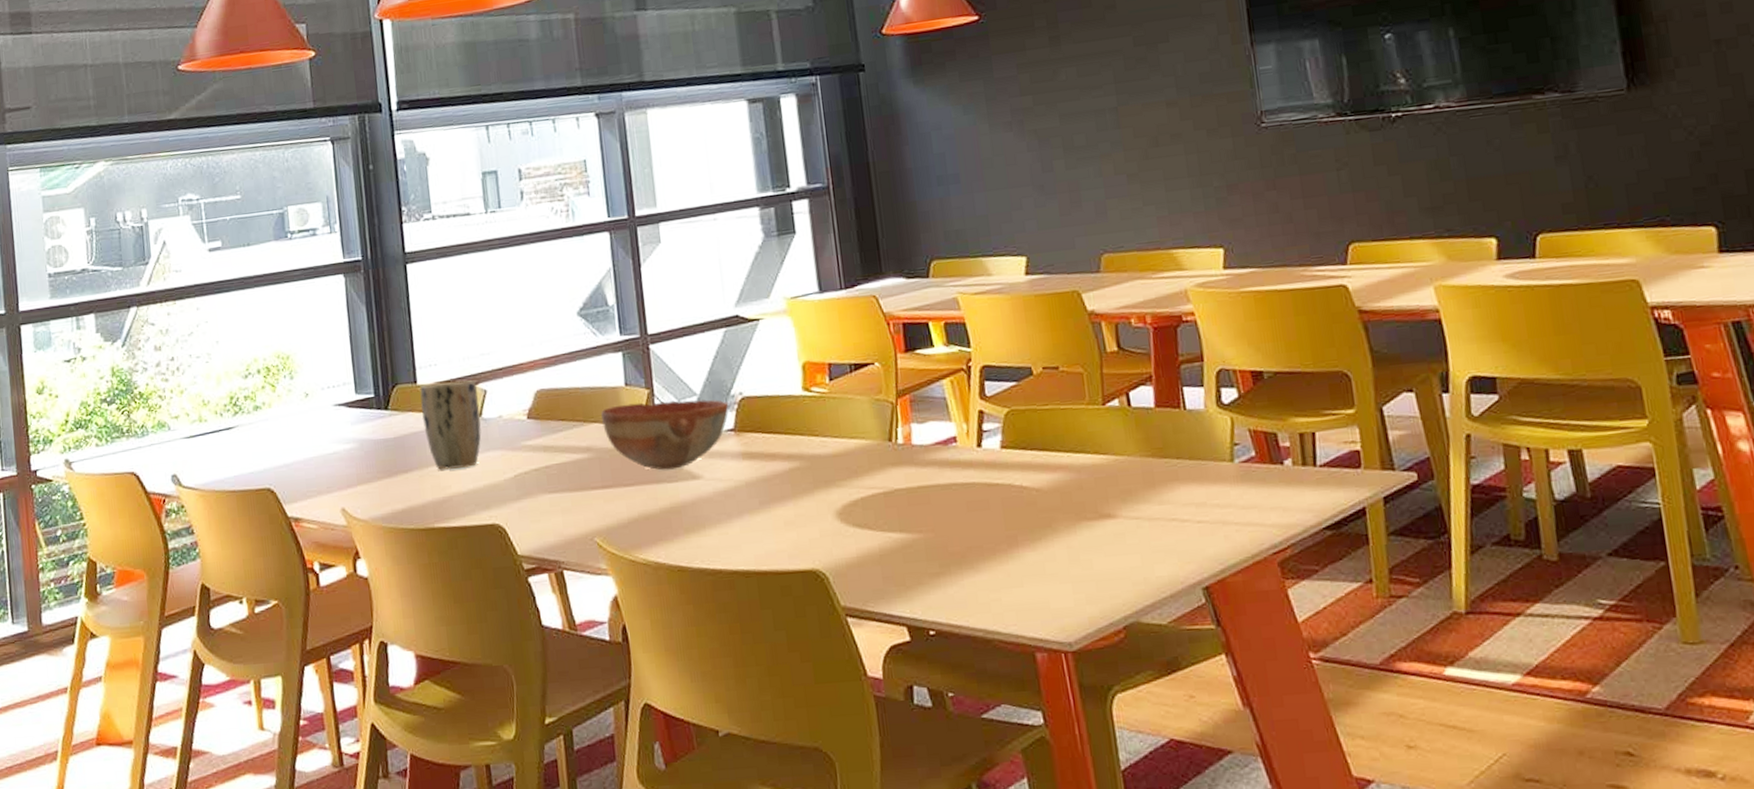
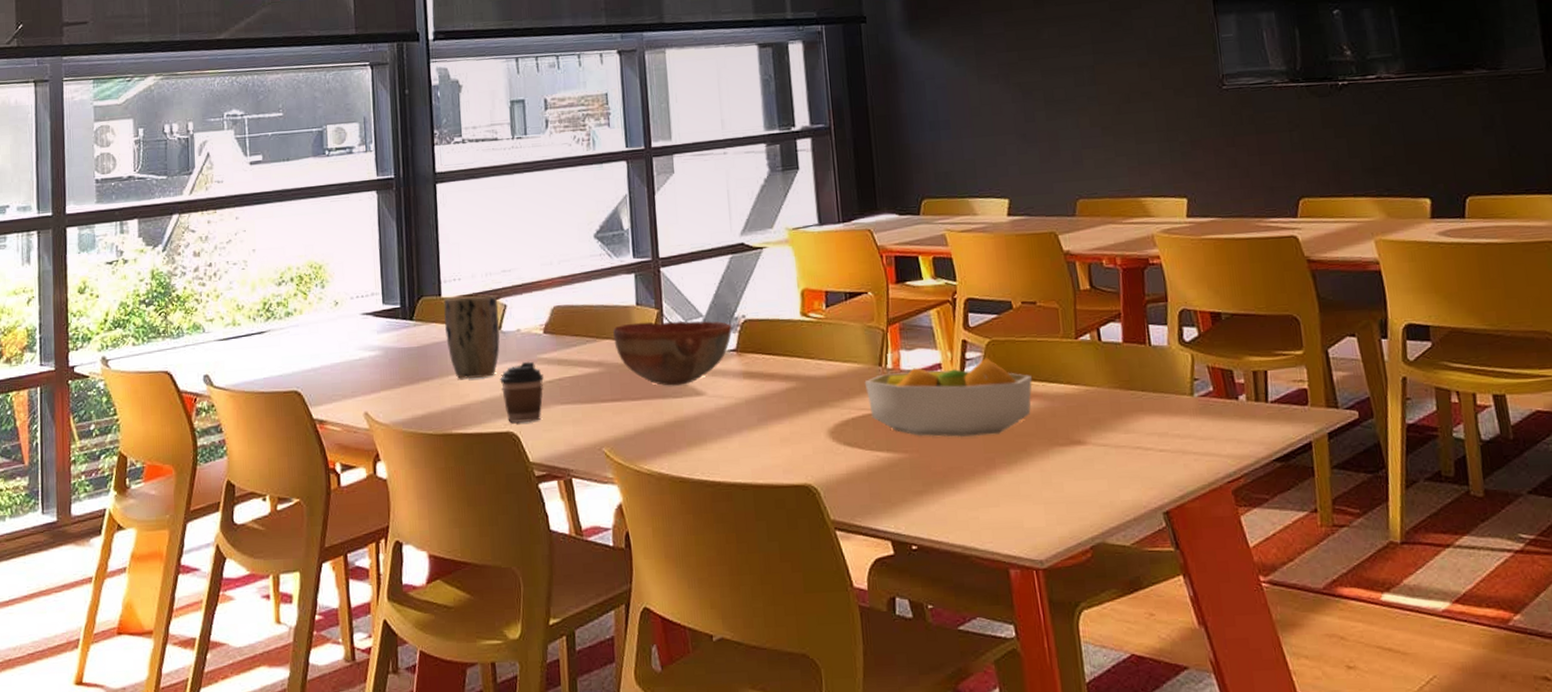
coffee cup: none [482,449,529,515] -> present [500,361,544,424]
fruit bowl: none [873,428,1056,515] -> present [864,358,1032,437]

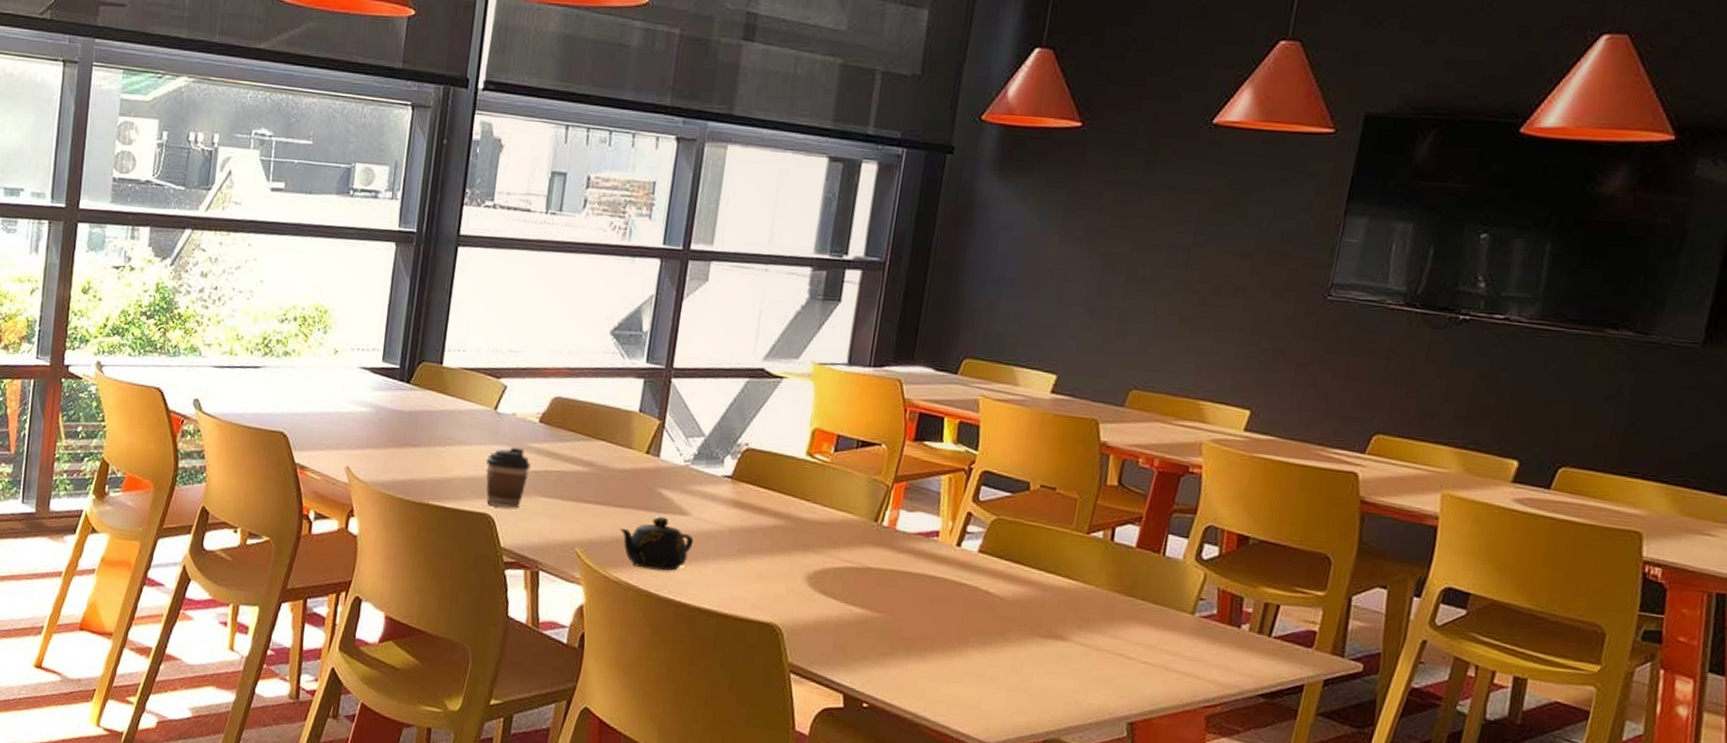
plant pot: present [444,295,500,379] -> none [440,368,499,455]
bowl: present [613,320,733,386] -> none [608,429,733,502]
teapot: none [641,401,714,455] -> present [619,516,694,571]
fruit bowl: present [864,358,1032,437] -> none [854,530,1030,613]

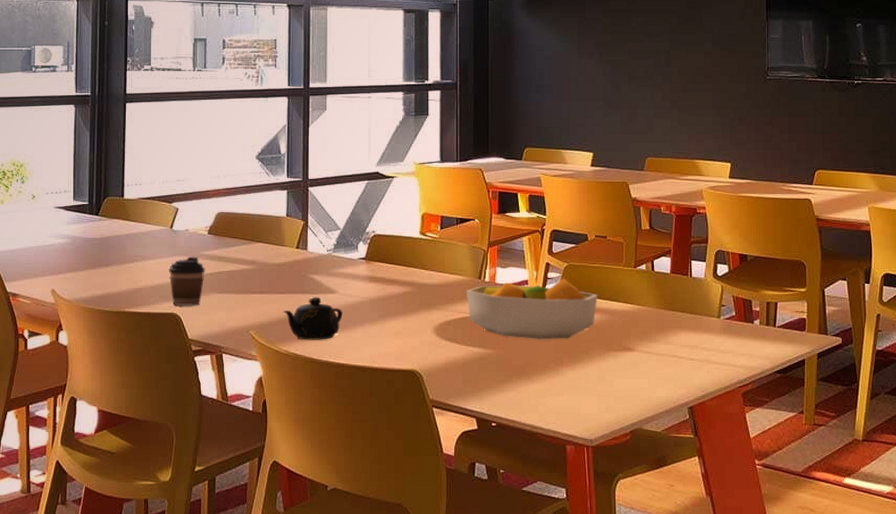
fruit bowl: none [854,530,1030,613] -> present [466,278,598,339]

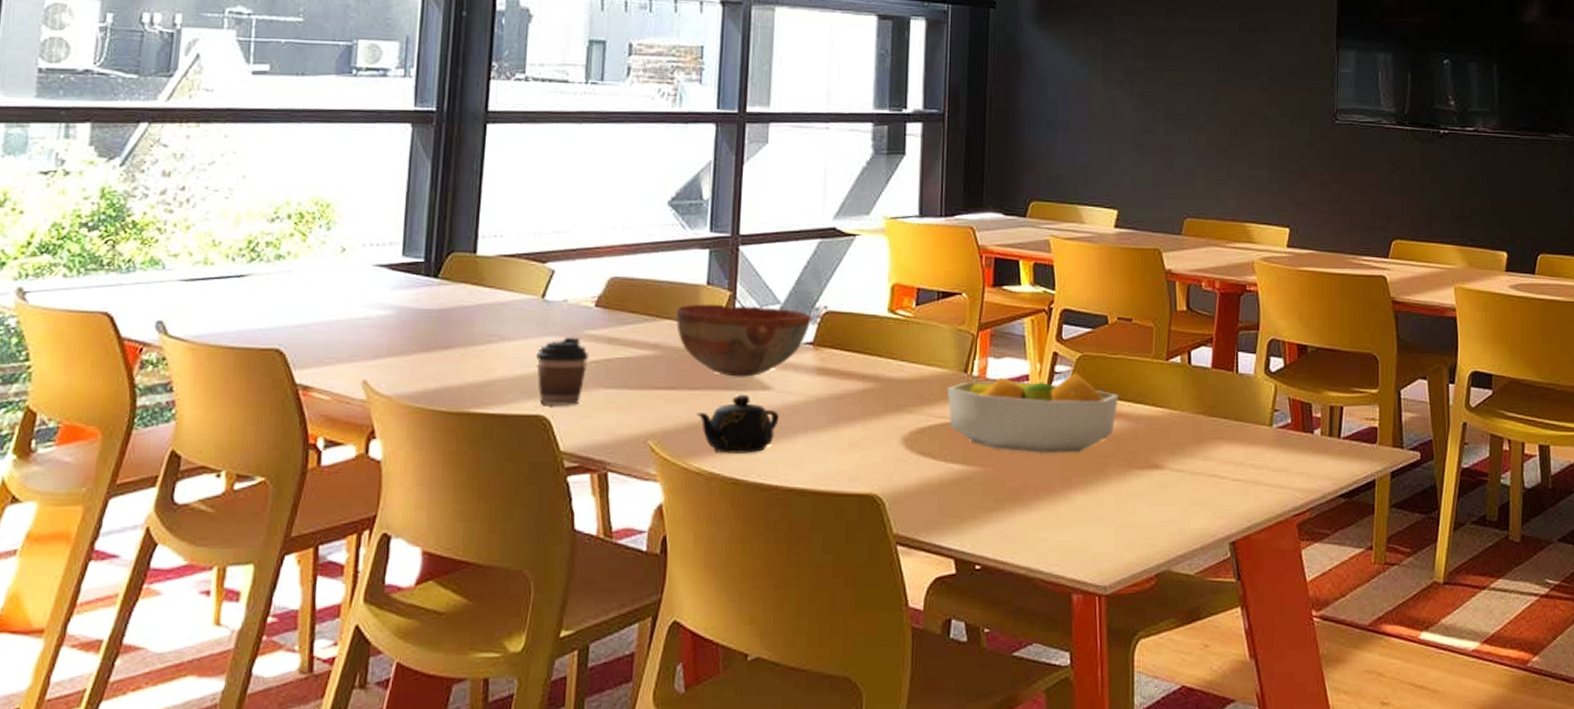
bowl: none [266,231,364,284] -> present [676,304,812,377]

